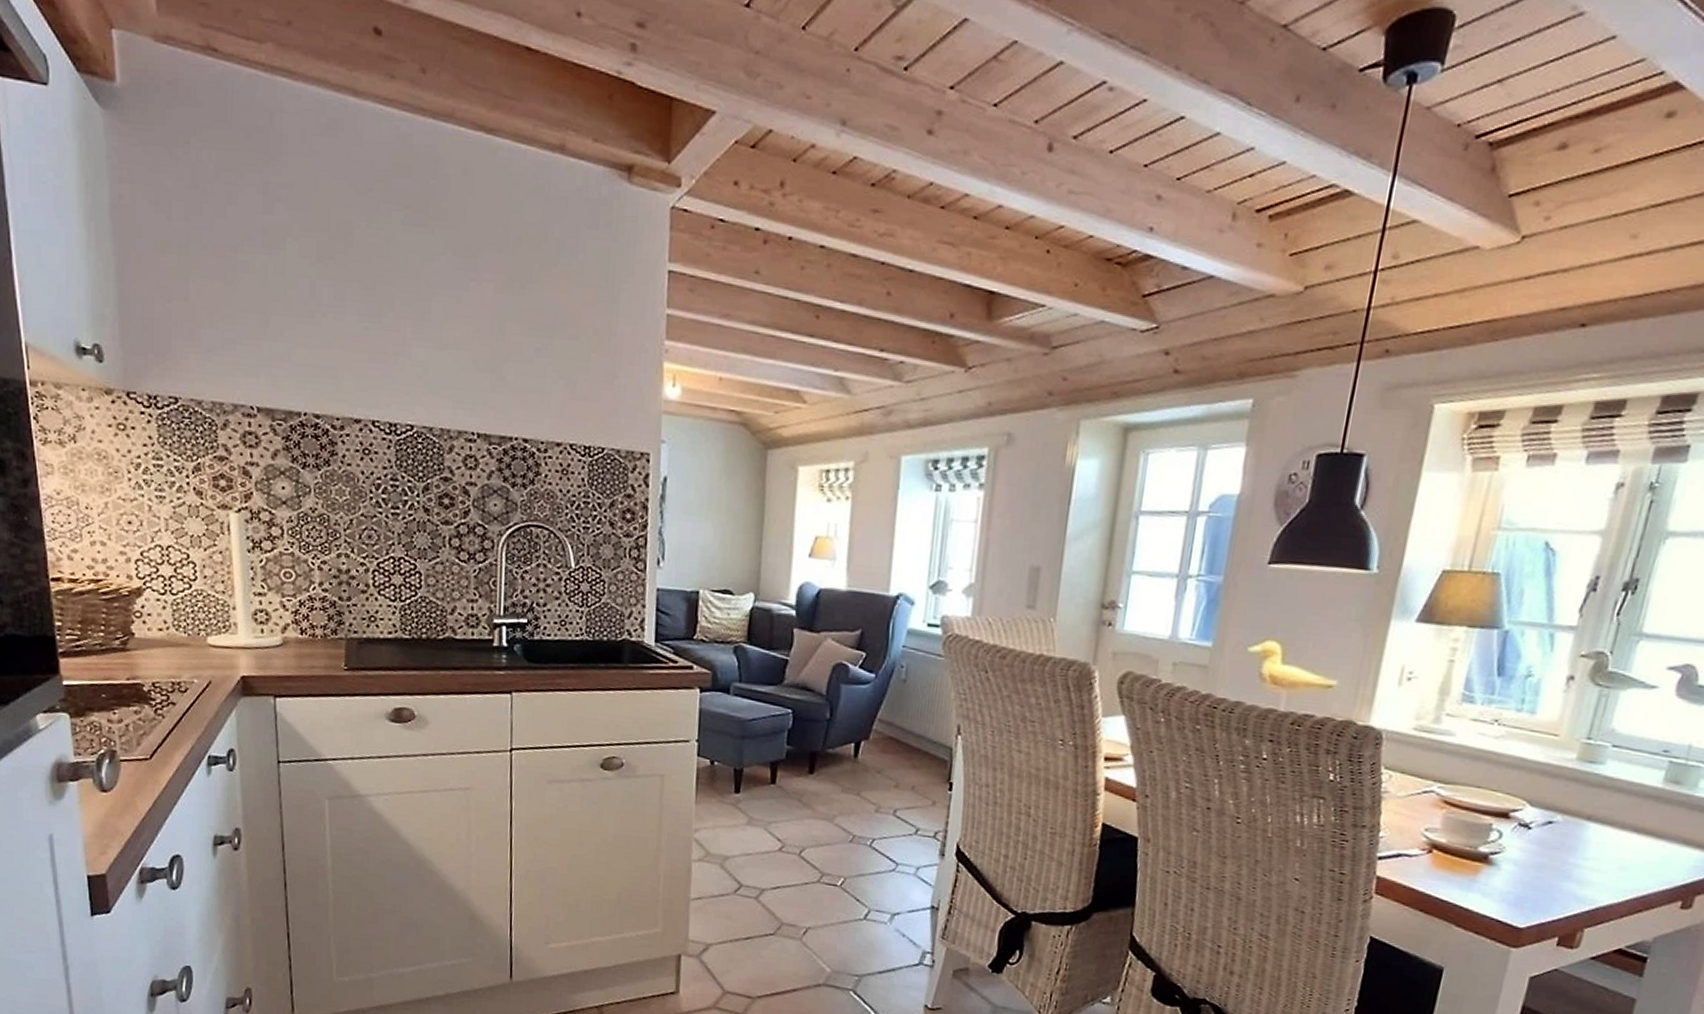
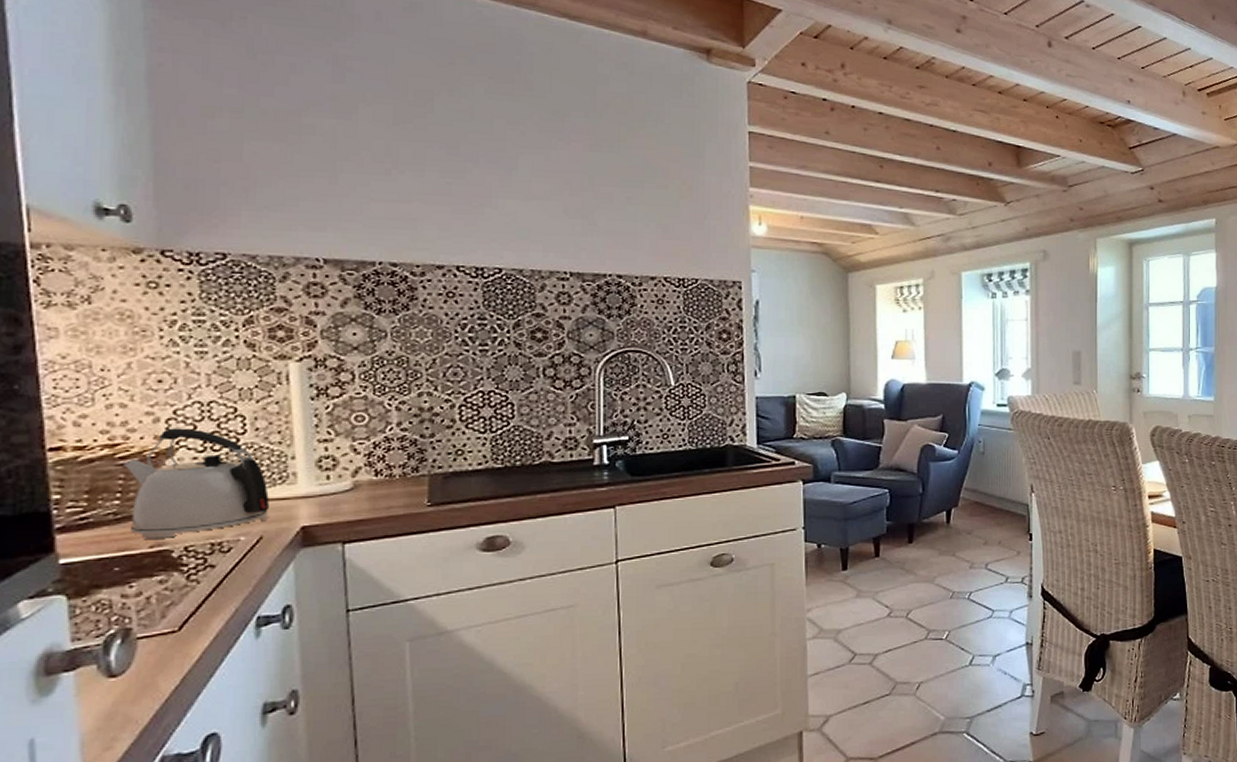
kettle: none [105,568,216,673] -> present [124,428,269,539]

